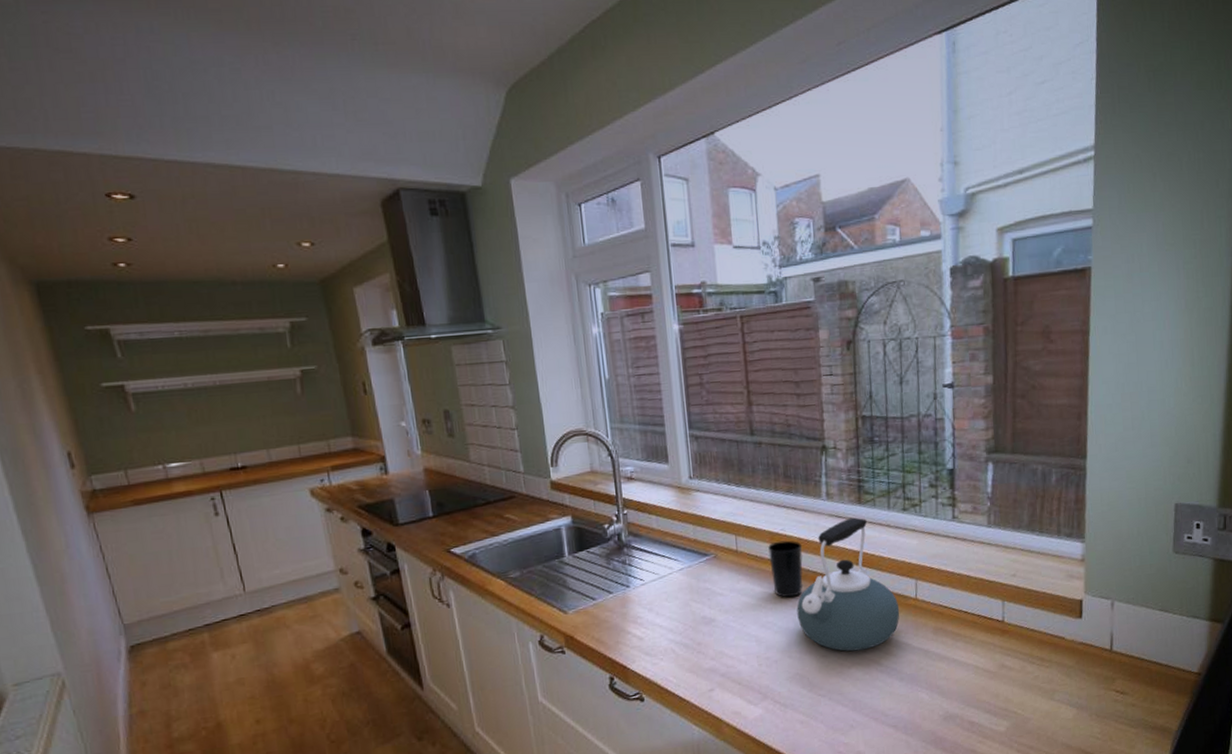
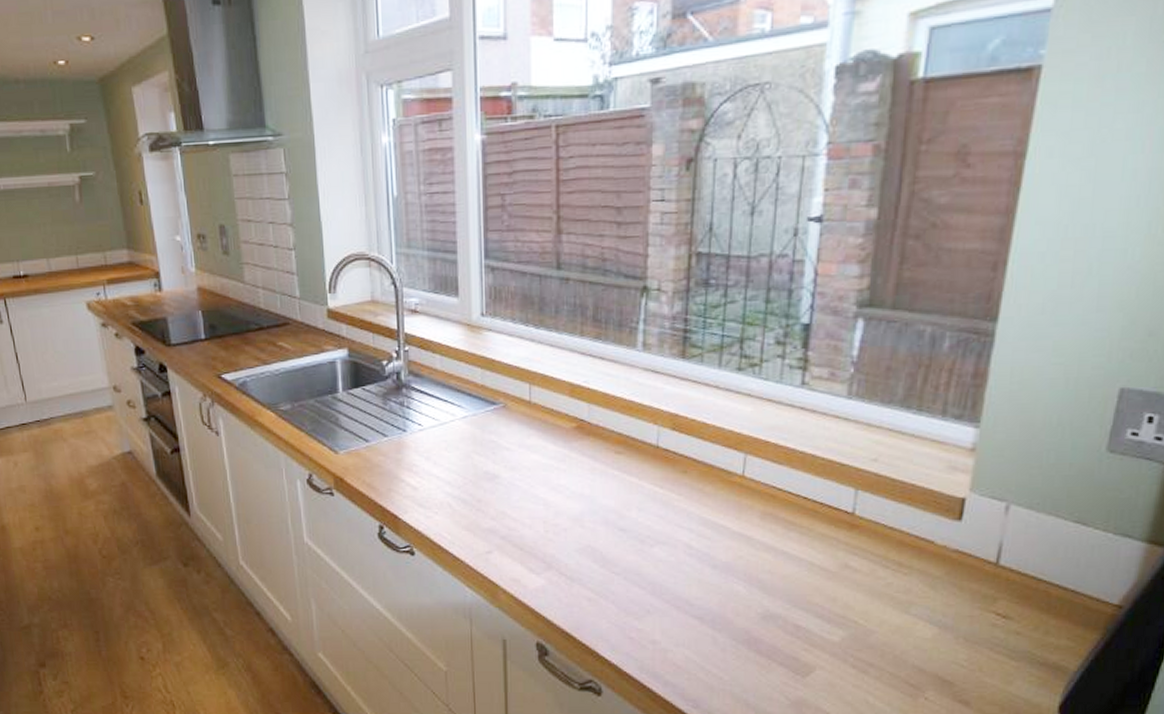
cup: present [768,540,803,598] -> none [567,394,608,460]
kettle: present [797,517,900,652] -> none [595,374,721,529]

